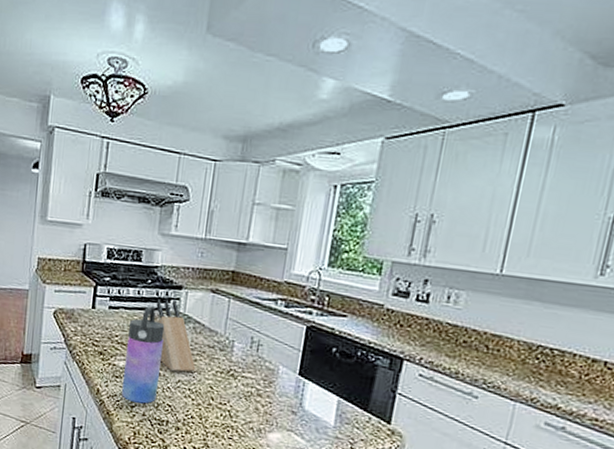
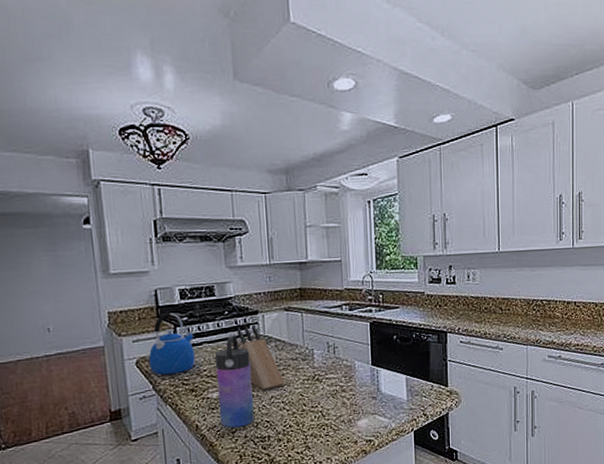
kettle: none [65,268,112,333] -> present [148,312,195,375]

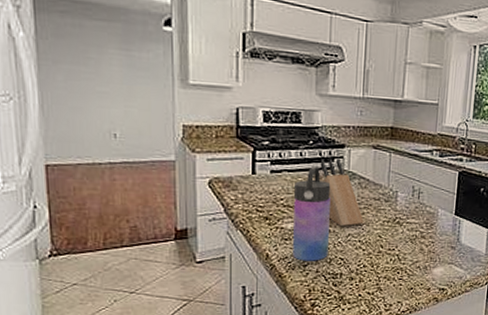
kettle: present [148,312,195,375] -> none [223,133,273,200]

